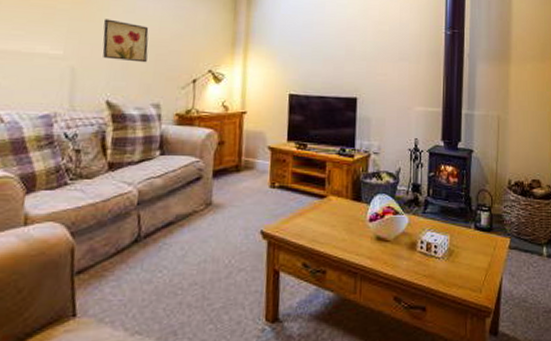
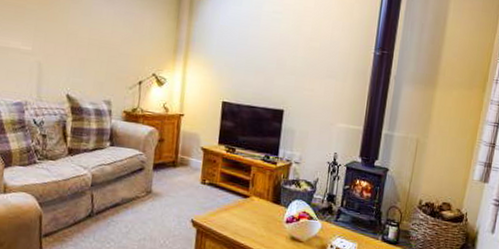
wall art: present [102,19,149,63] -> none [64,20,103,63]

